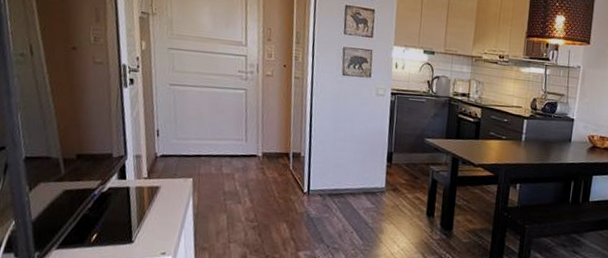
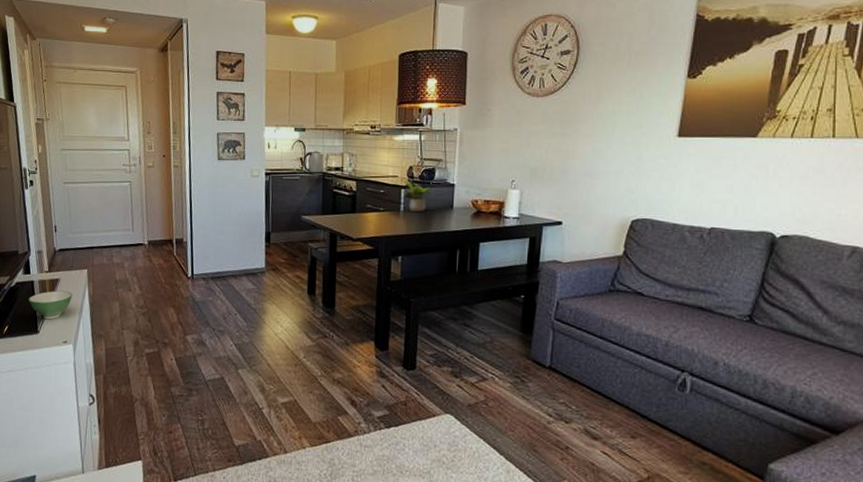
bowl: none [122,199,174,230] -> present [28,290,72,320]
potted plant: none [525,113,552,144] -> present [403,182,431,213]

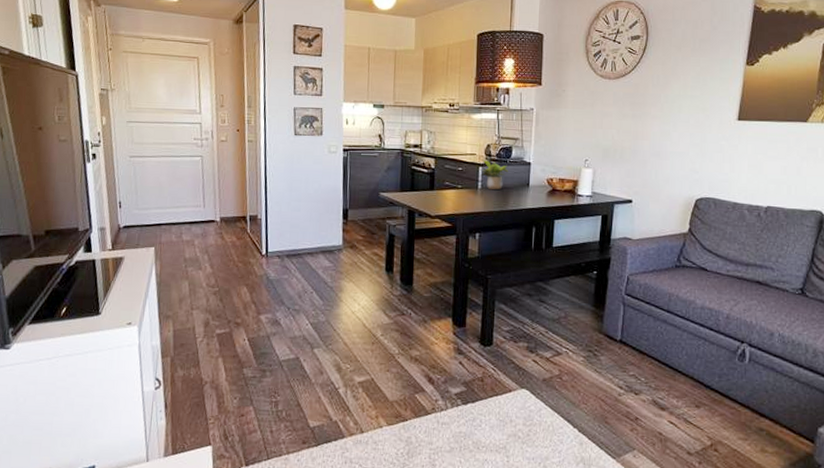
bowl: present [28,290,72,320] -> none [89,269,138,301]
kettle: present [303,151,324,175] -> none [381,128,403,152]

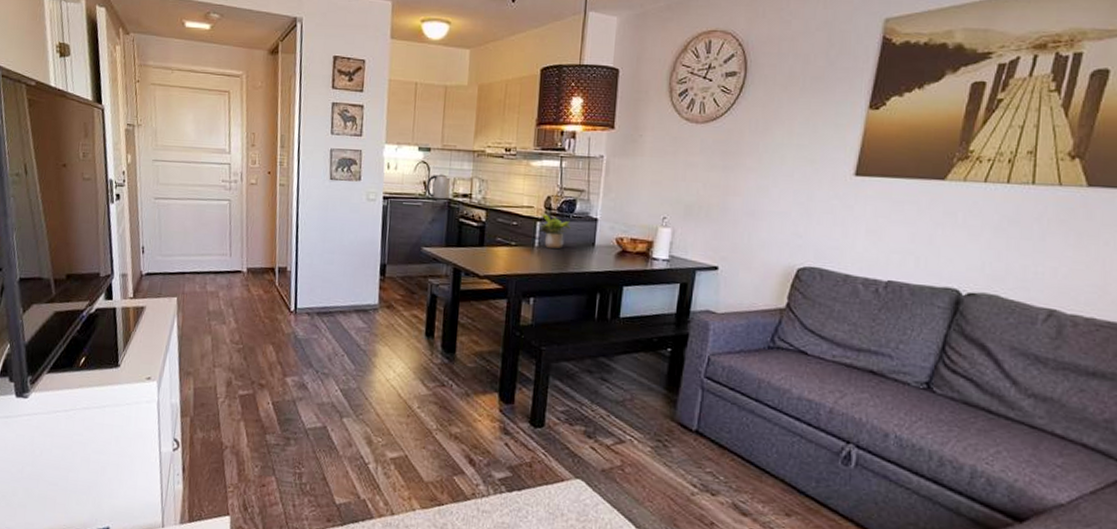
kettle: none [381,128,403,152] -> present [426,174,451,201]

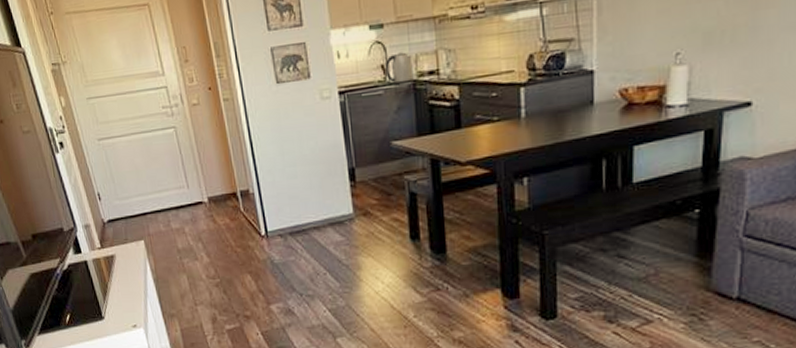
potted plant: present [538,214,571,250] -> none [523,76,562,118]

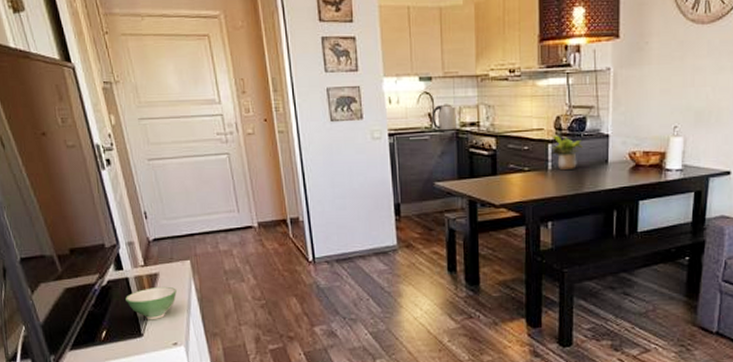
bowl: none [85,268,133,303] -> present [125,286,177,320]
potted plant: none [523,76,562,118] -> present [550,135,583,171]

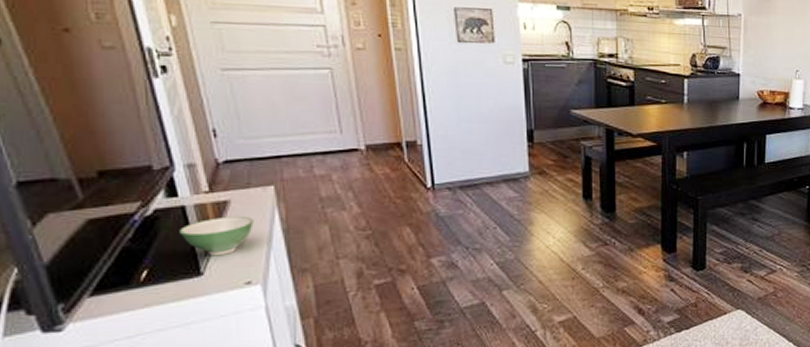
kettle: present [431,104,457,132] -> none [569,34,595,62]
potted plant: present [550,135,583,171] -> none [686,71,716,105]

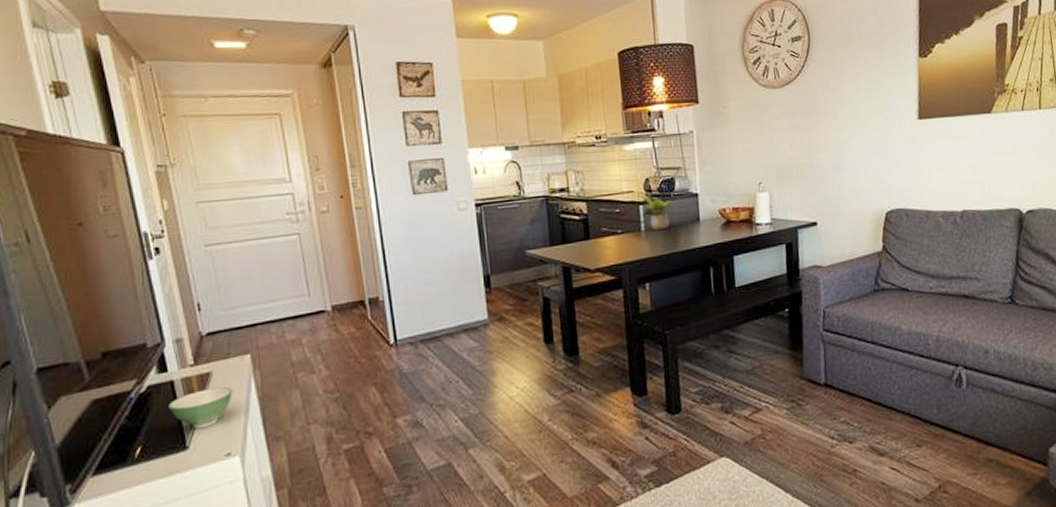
potted plant: none [686,71,716,105] -> present [642,196,674,231]

